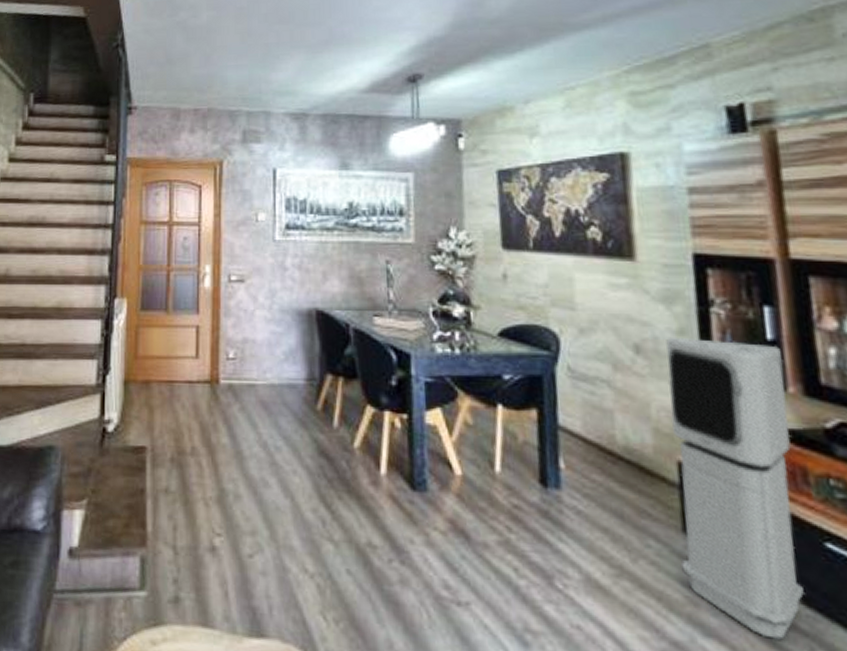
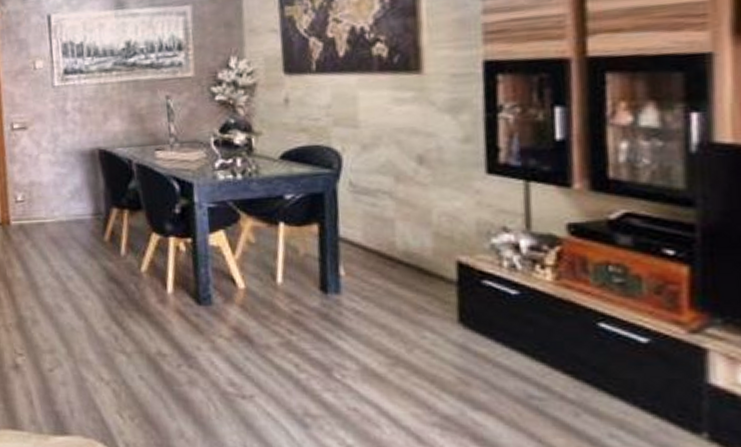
air purifier: present [666,337,804,640] -> none [450,144,574,408]

